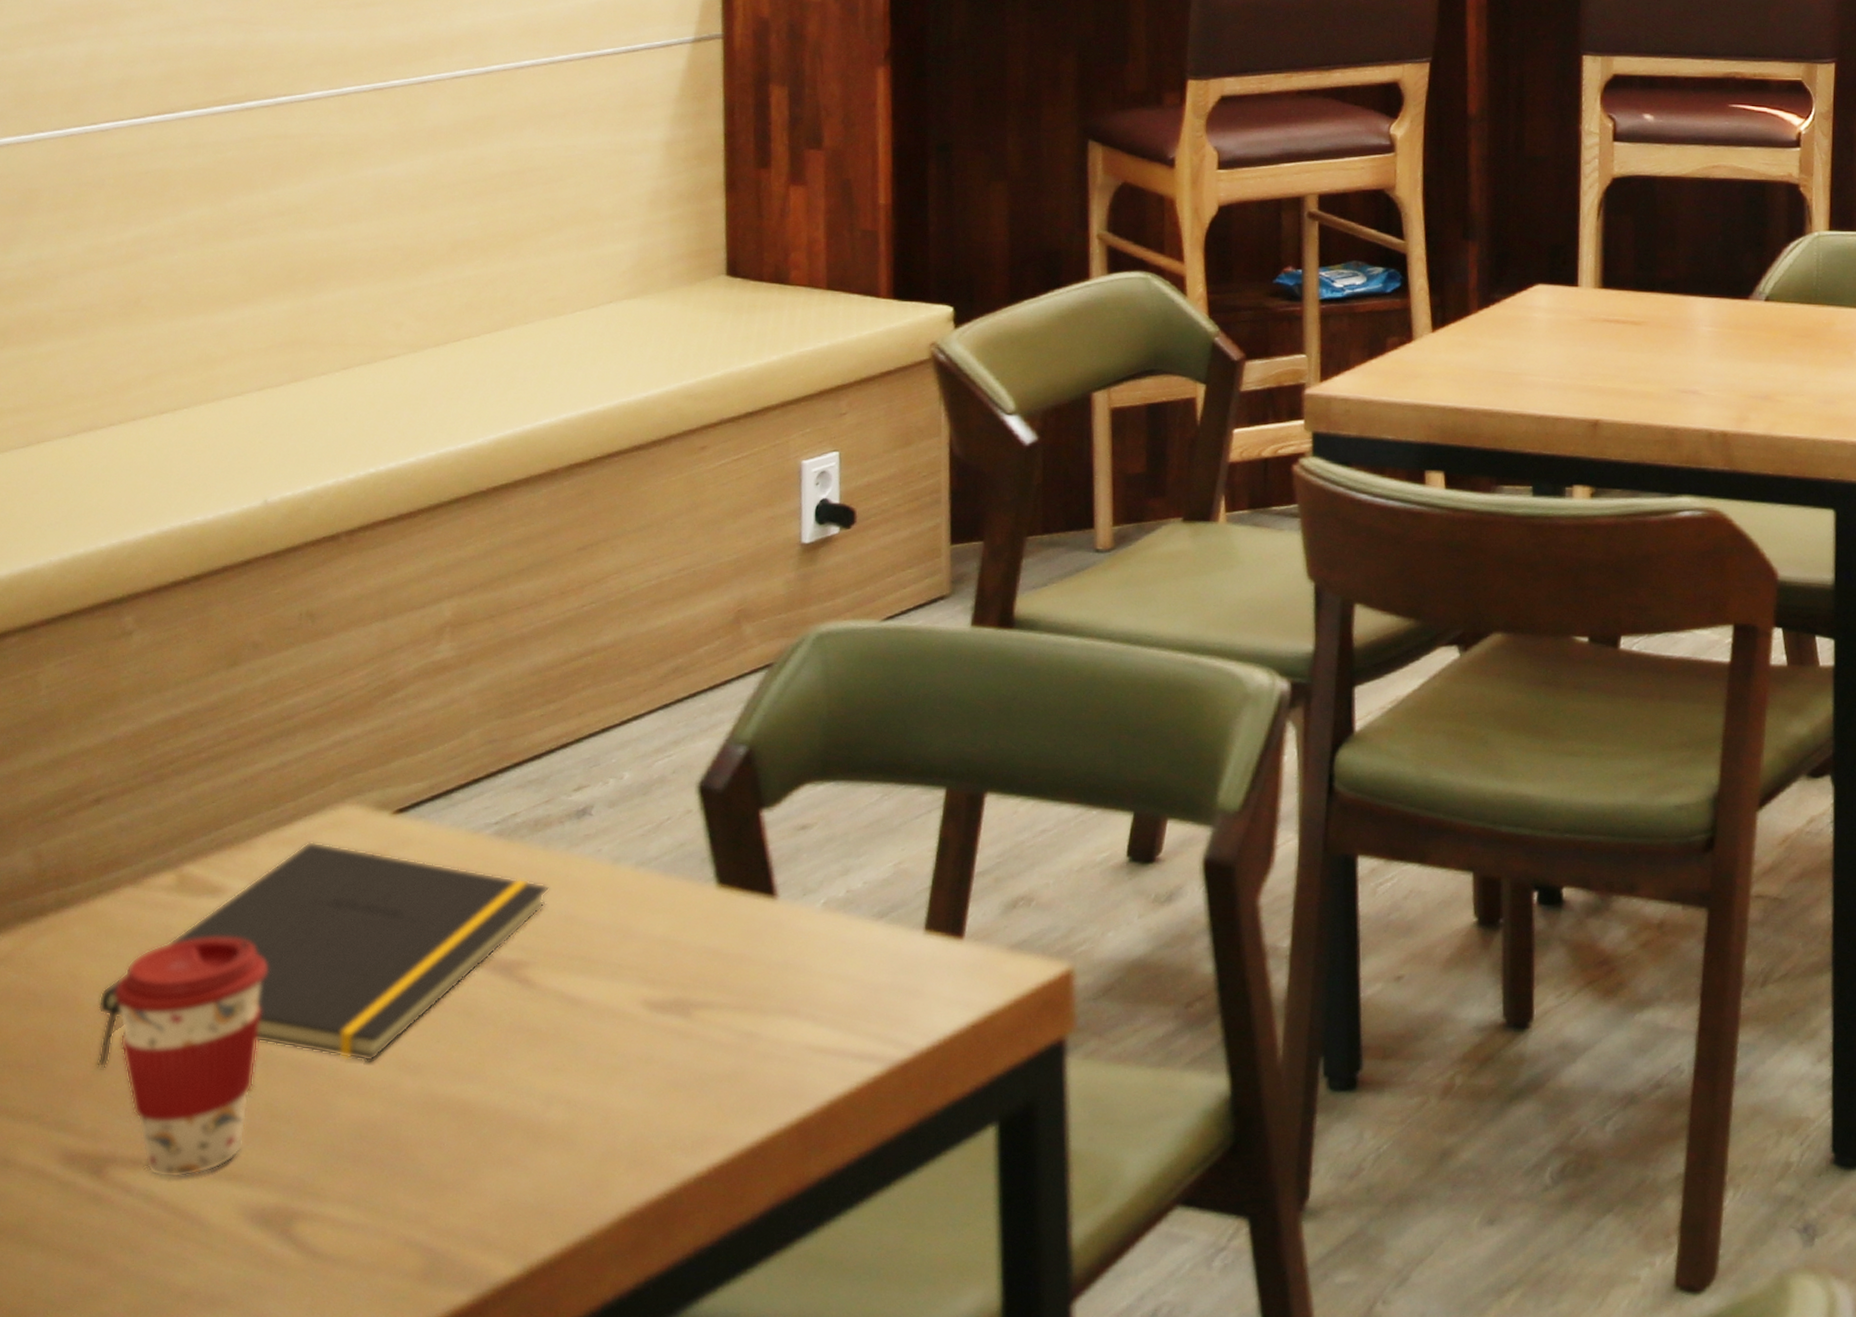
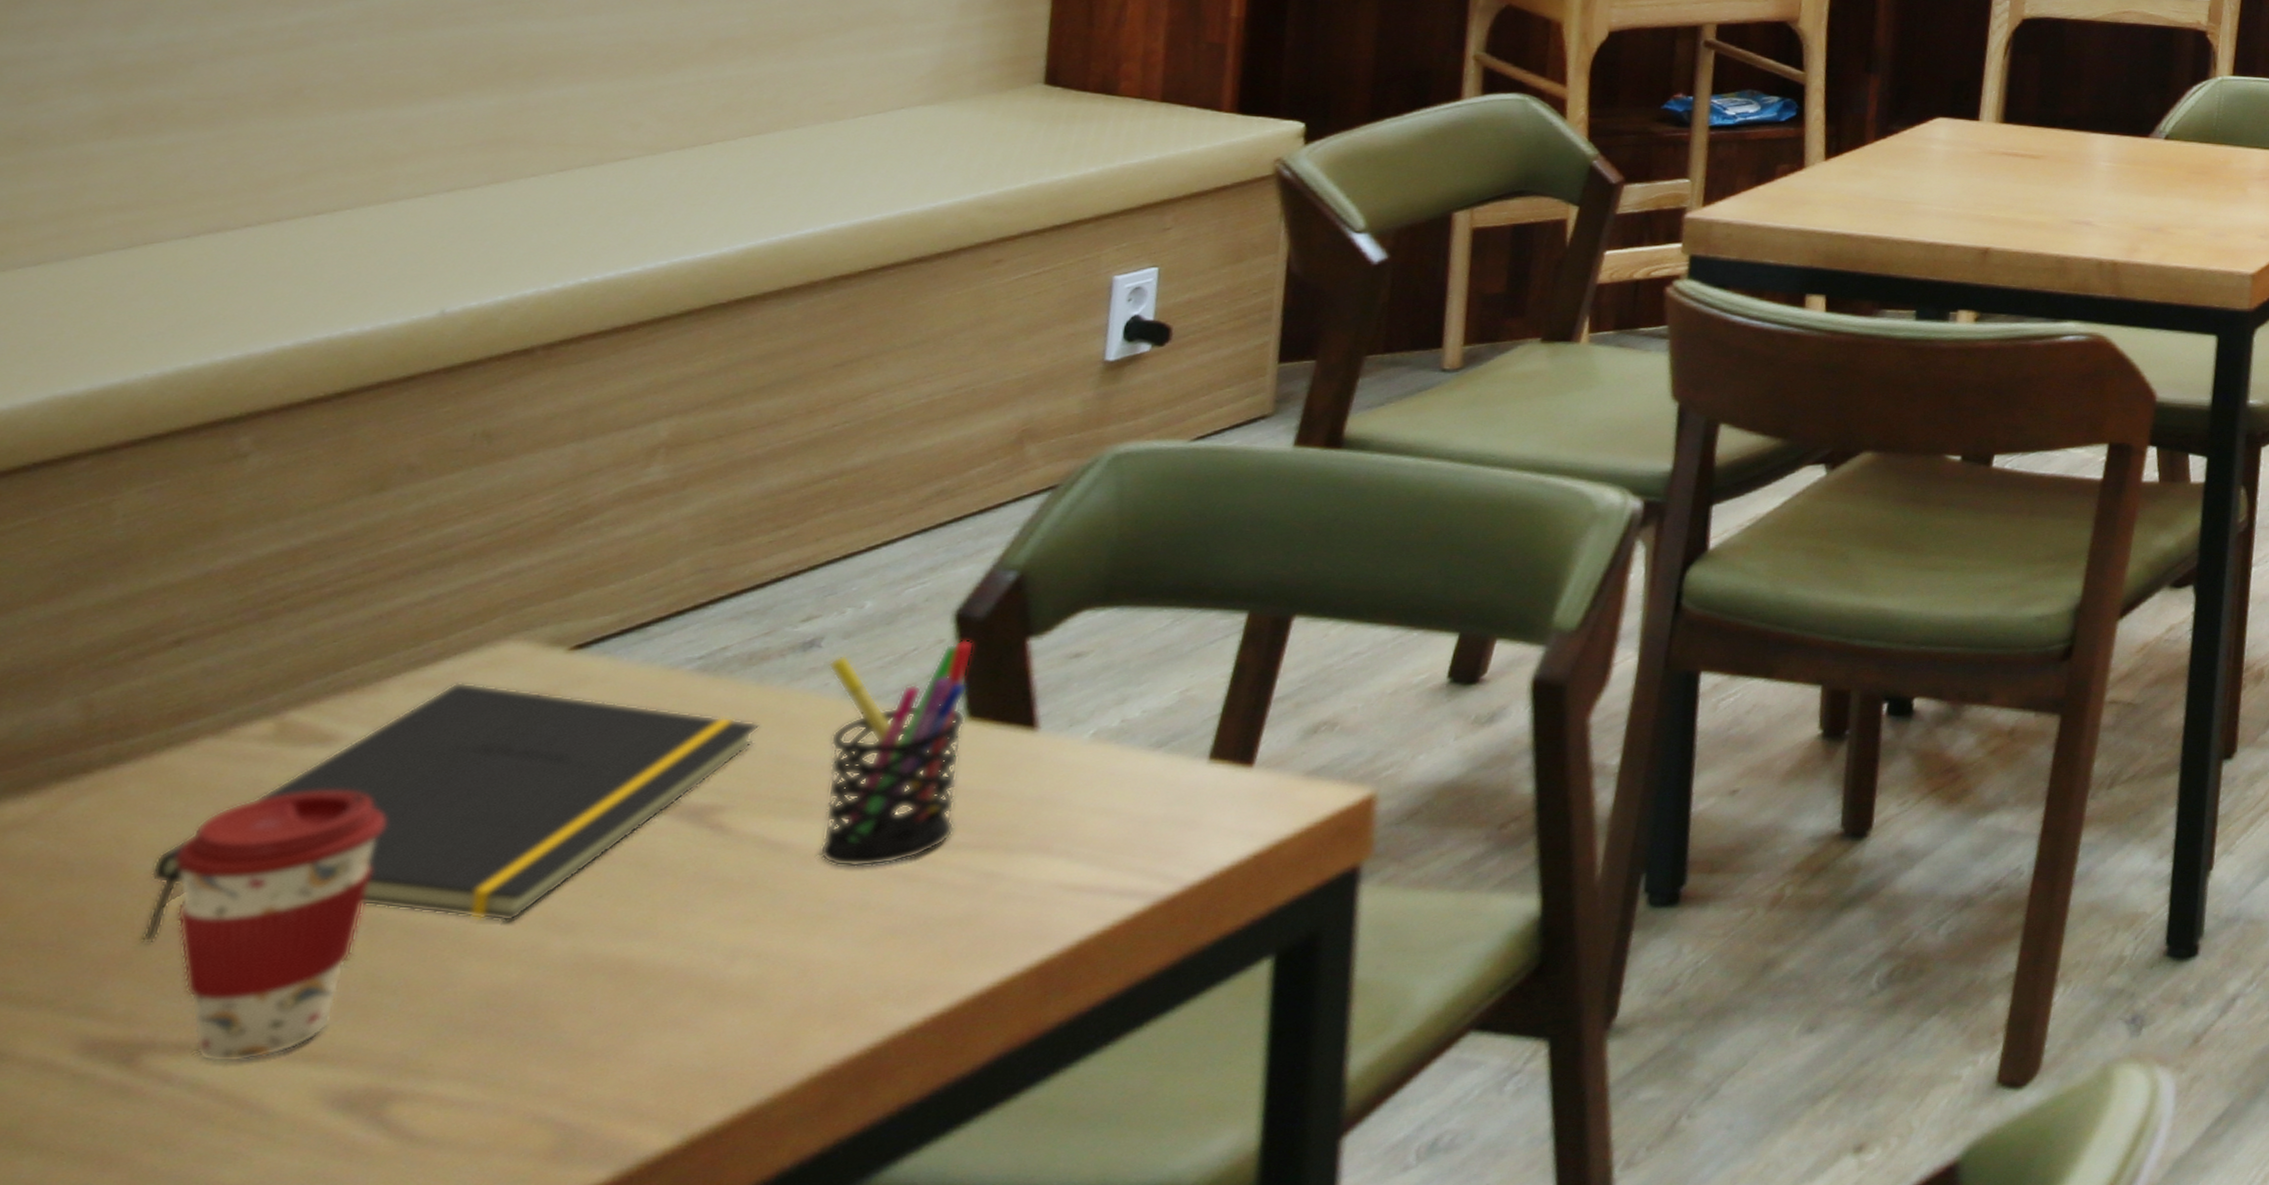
pen holder: none [599,810,717,1023] -> present [819,639,975,867]

